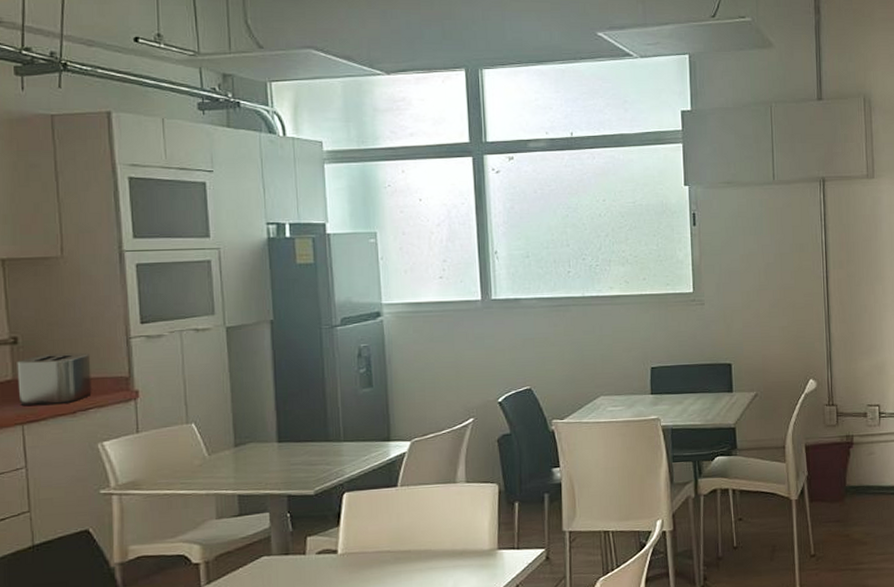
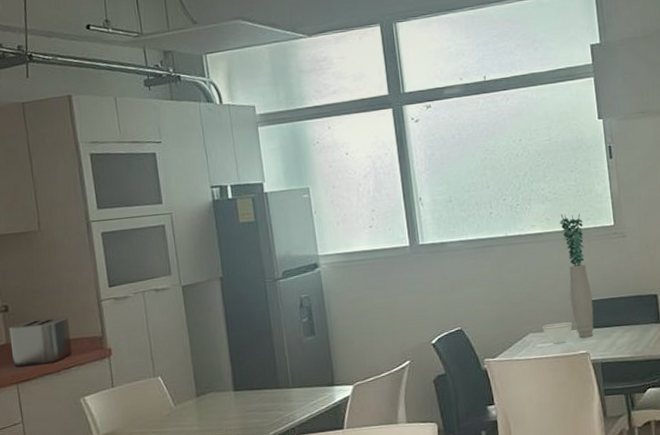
bowl: none [613,386,645,408] -> present [541,322,573,344]
vase: none [639,277,667,404] -> present [559,213,594,339]

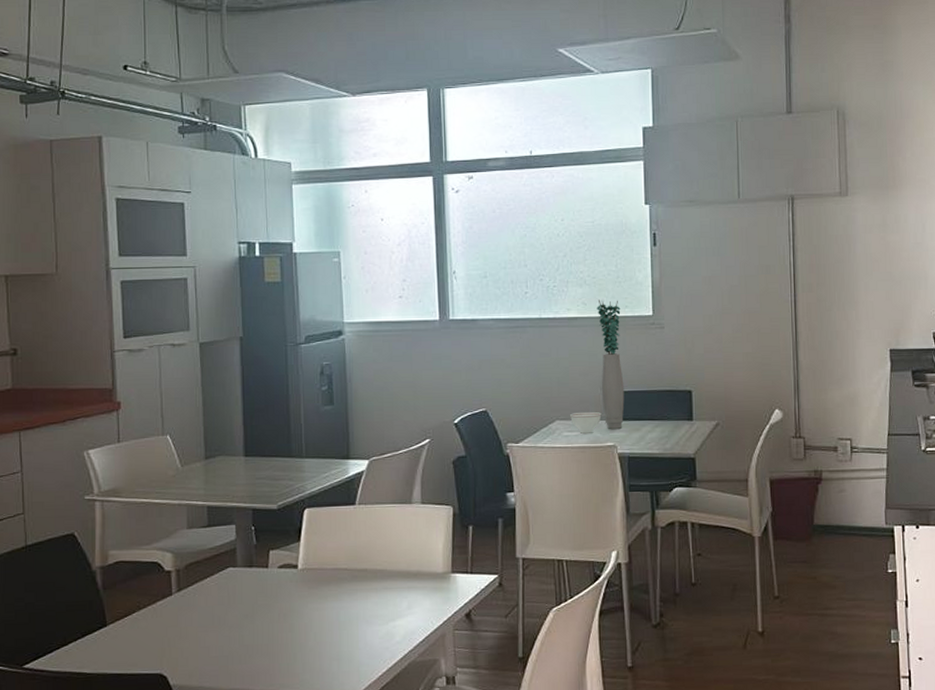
toaster: present [9,316,72,367] -> none [16,364,80,414]

